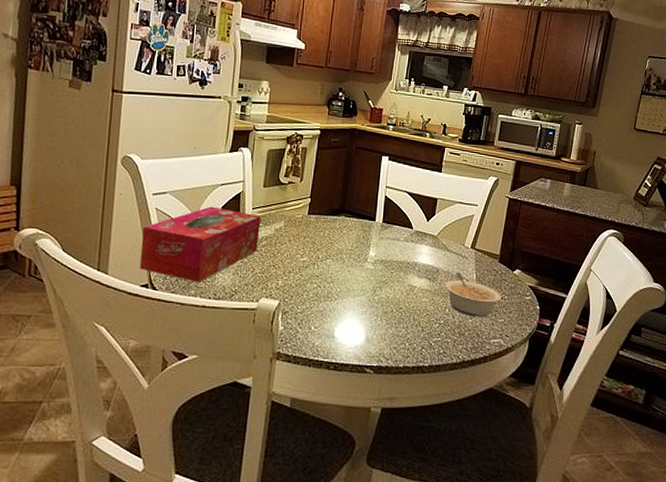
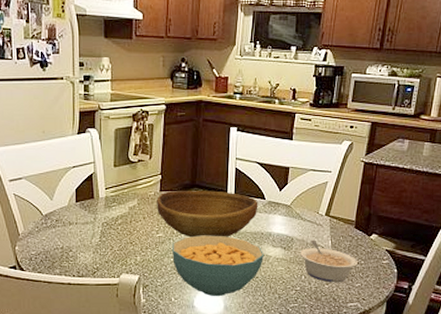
tissue box: present [139,206,261,282] -> none [4,189,115,262]
bowl: none [303,214,406,265] -> present [157,190,258,238]
cereal bowl: none [315,261,409,327] -> present [172,235,263,297]

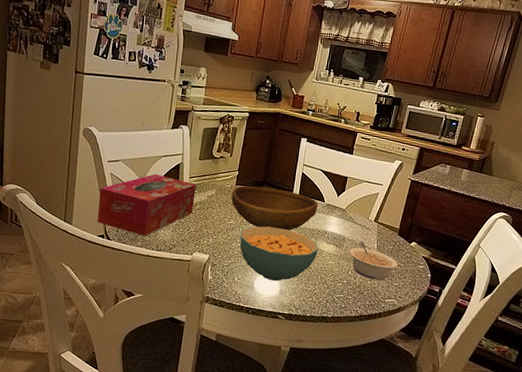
tissue box: none [4,189,115,262] -> present [97,174,196,236]

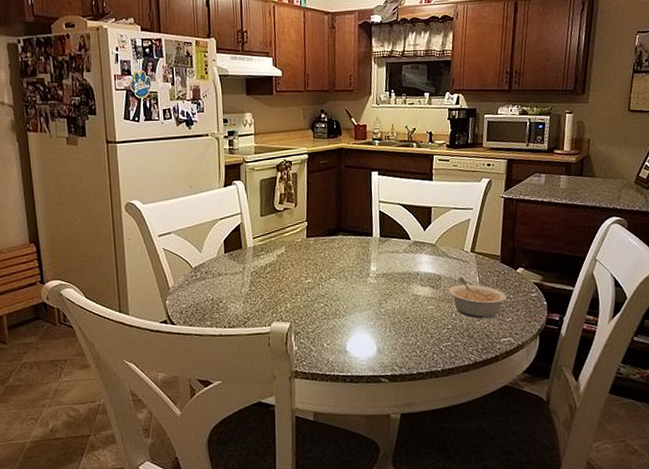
tissue box: present [97,174,196,236] -> none [154,240,263,314]
bowl: present [231,186,318,231] -> none [304,234,404,282]
cereal bowl: present [240,226,318,282] -> none [322,277,413,340]

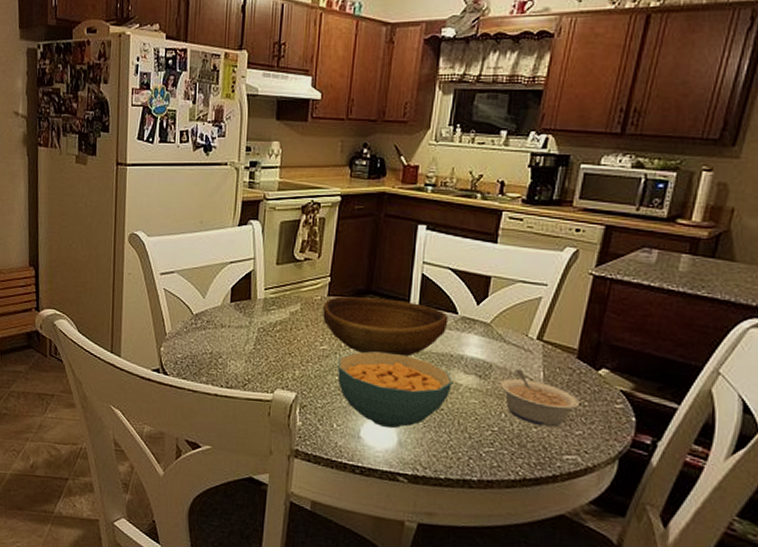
bowl: none [304,234,404,282] -> present [323,296,449,357]
cereal bowl: none [322,277,413,340] -> present [337,351,452,429]

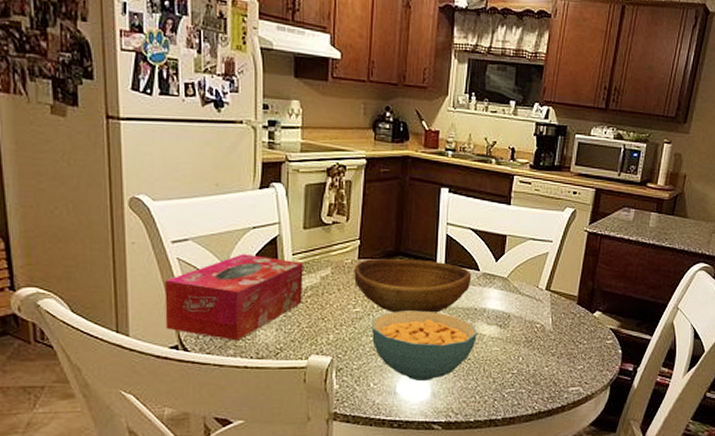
tissue box: none [150,287,274,369] -> present [164,254,303,341]
legume: present [500,369,579,428] -> none [518,317,580,365]

